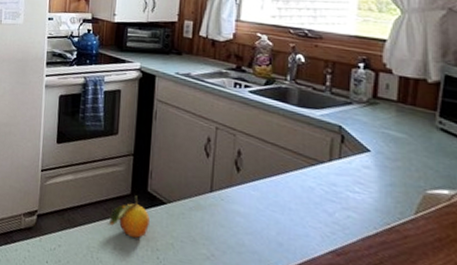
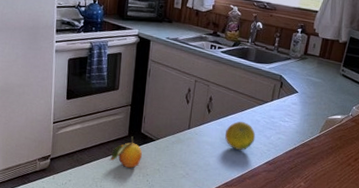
fruit: none [263,186,310,230] -> present [224,121,256,151]

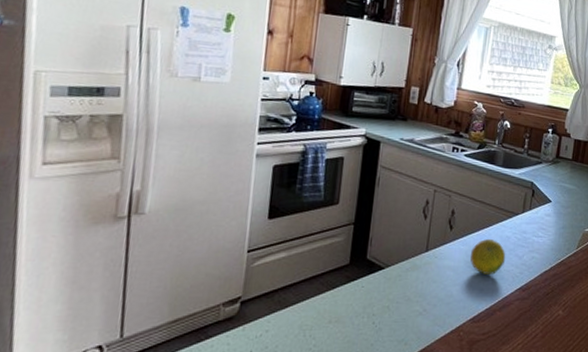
fruit: present [109,136,142,169] -> none [323,264,367,308]

